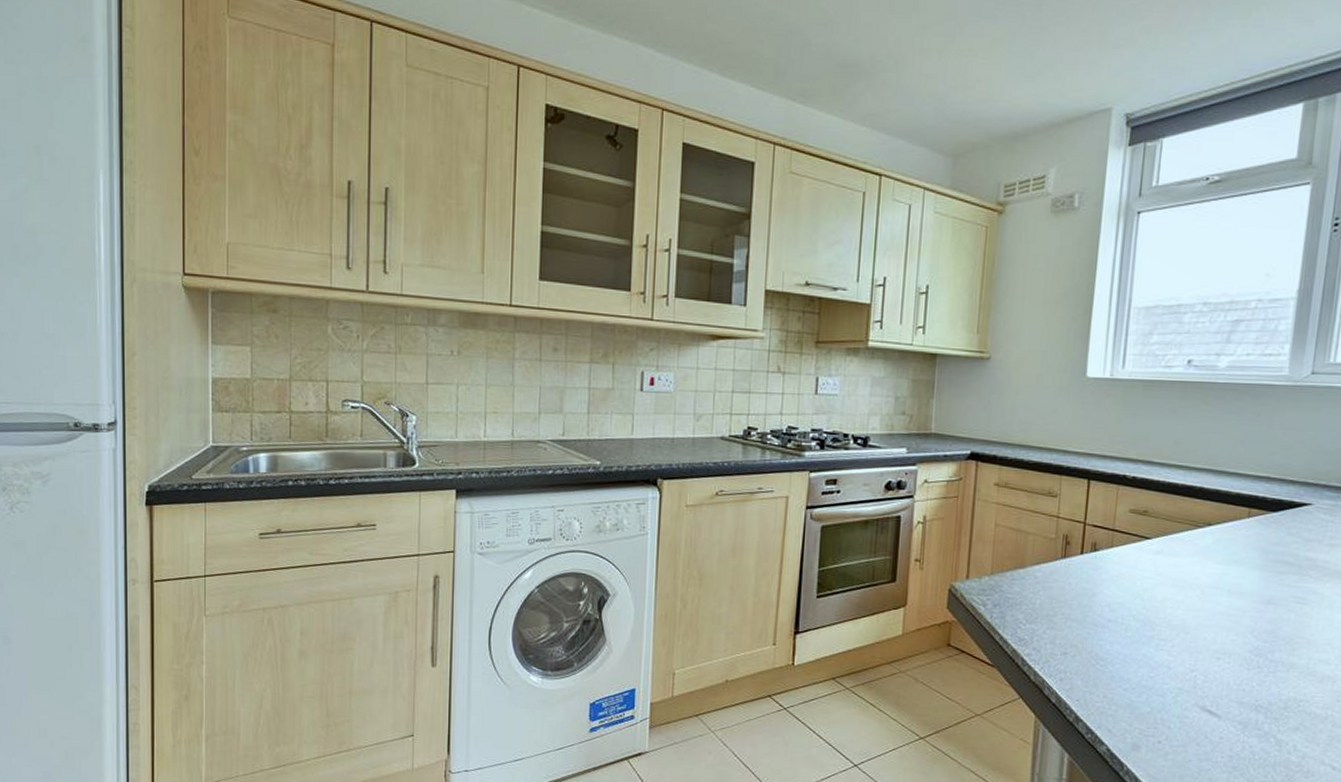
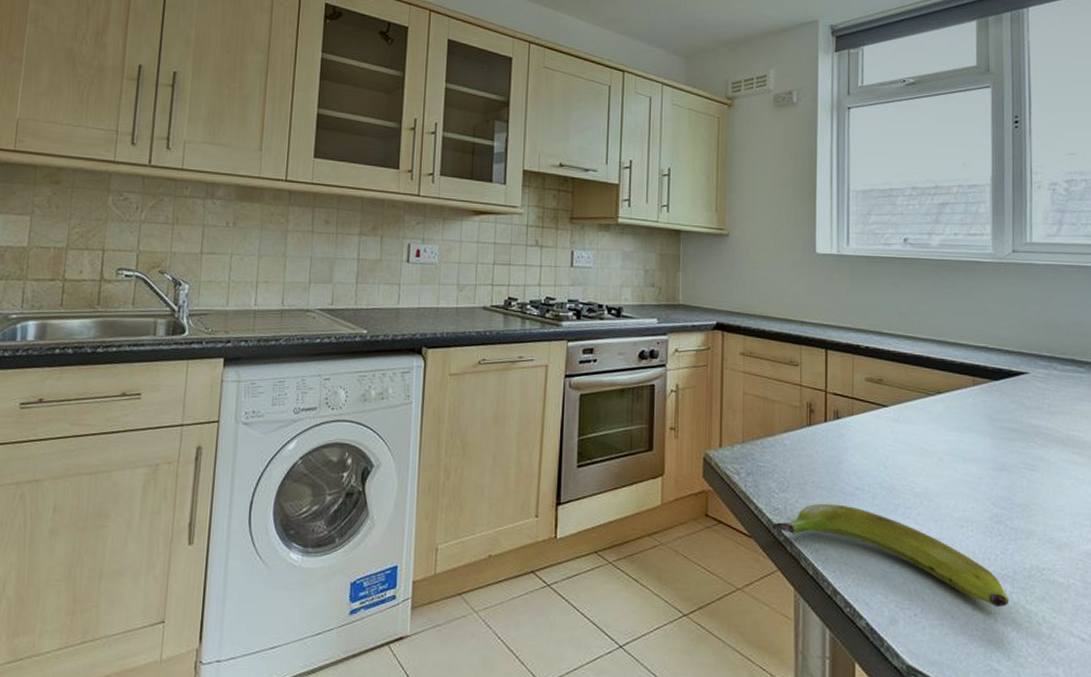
banana: none [1016,634,1261,737] -> present [772,503,1010,608]

